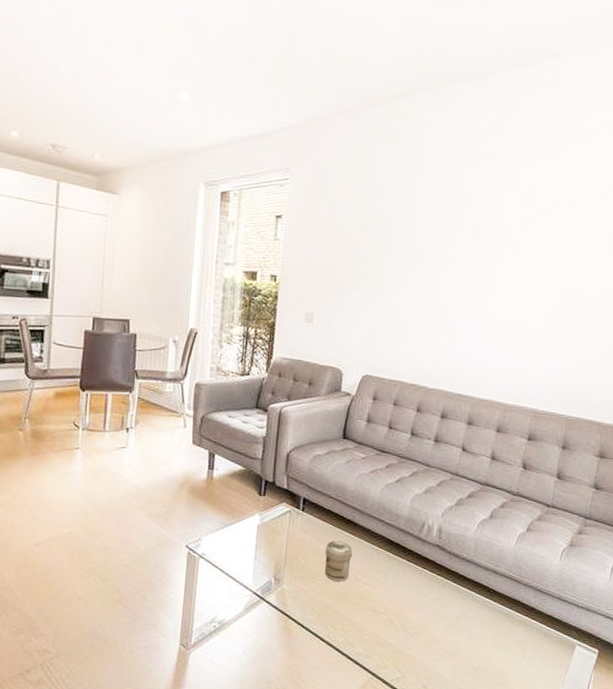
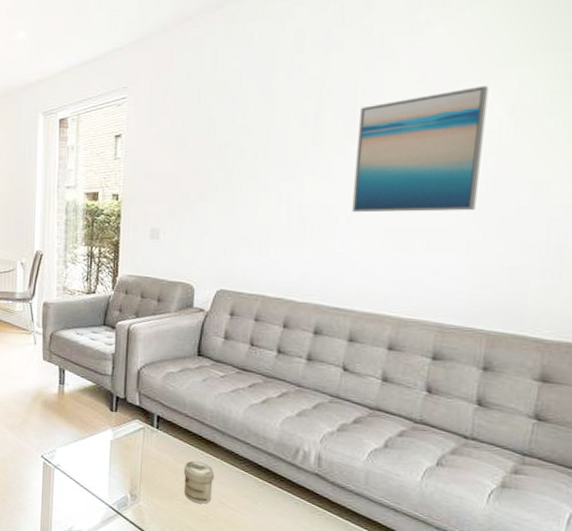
wall art: none [475,210,577,315] -> present [352,85,489,213]

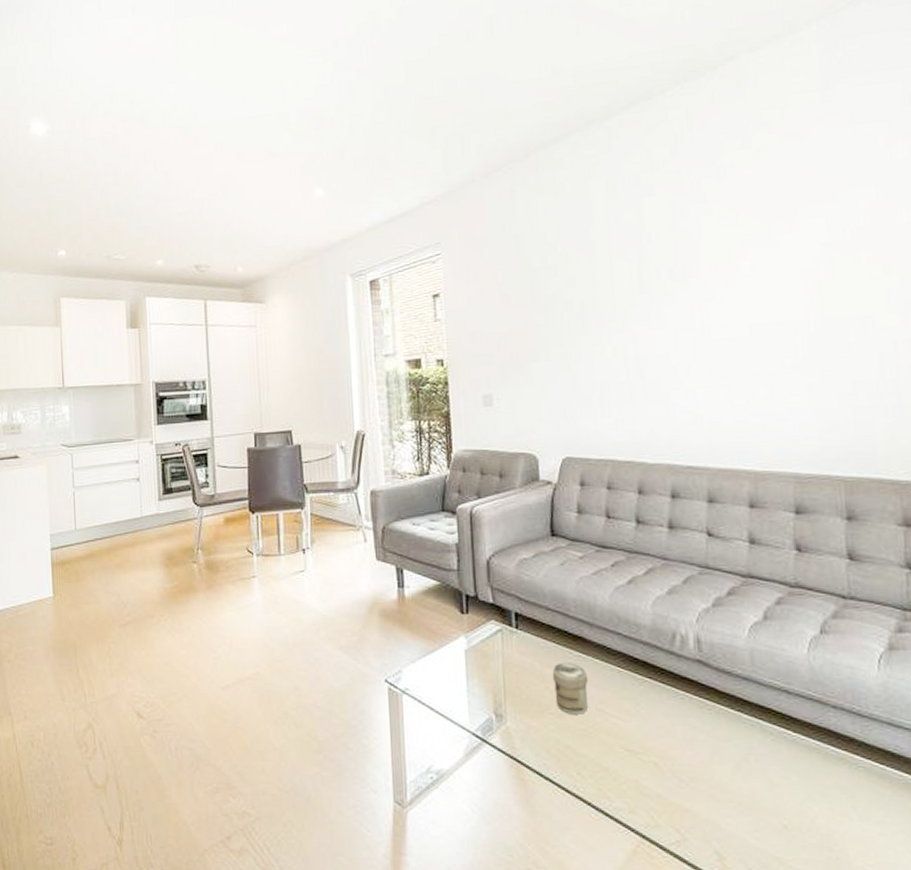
wall art: present [352,85,489,213] -> none [682,224,809,362]

